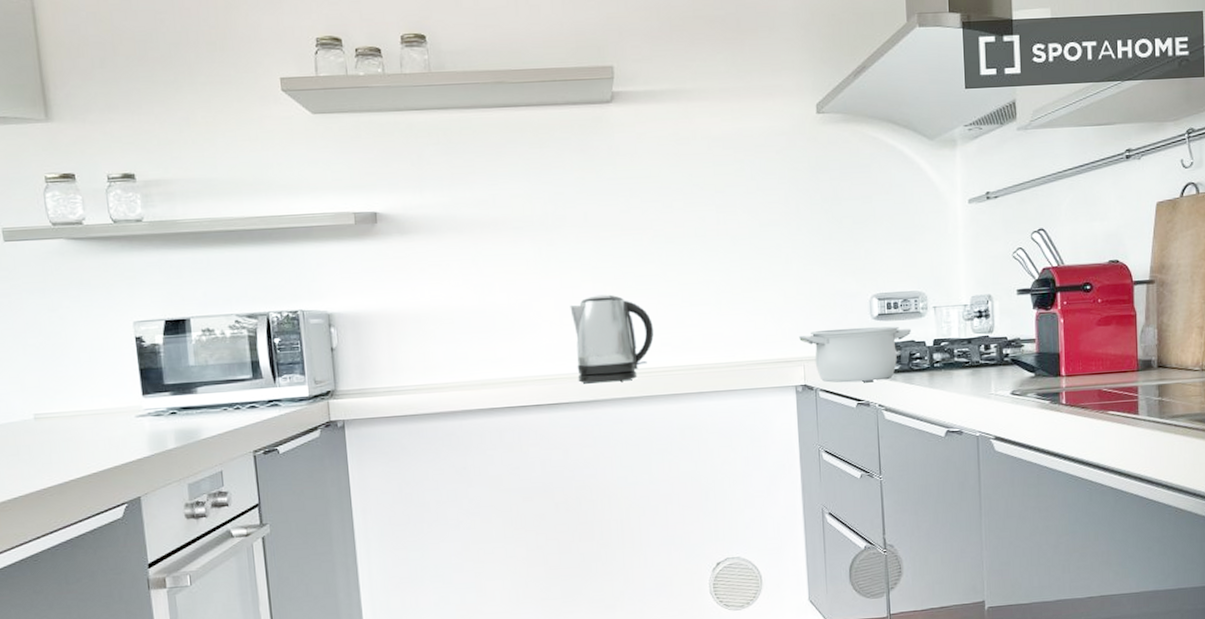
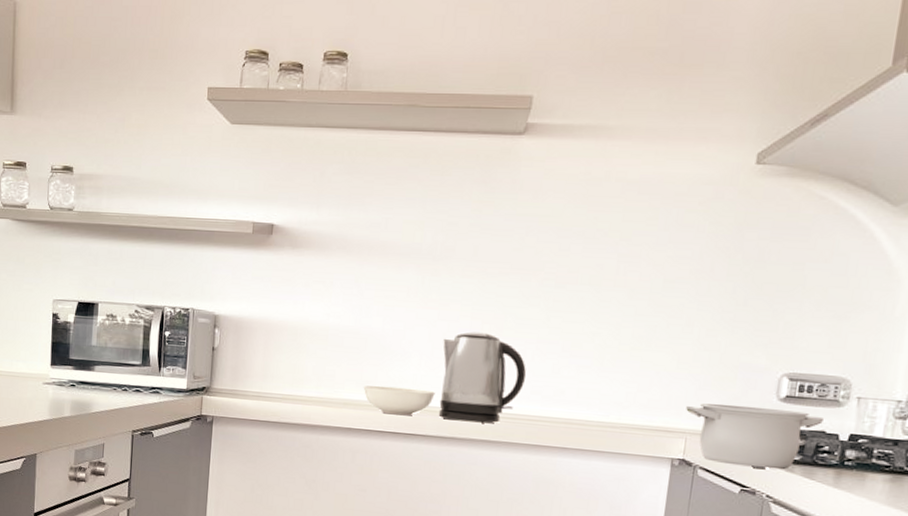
bowl: none [498,357,571,388] -> present [363,385,435,416]

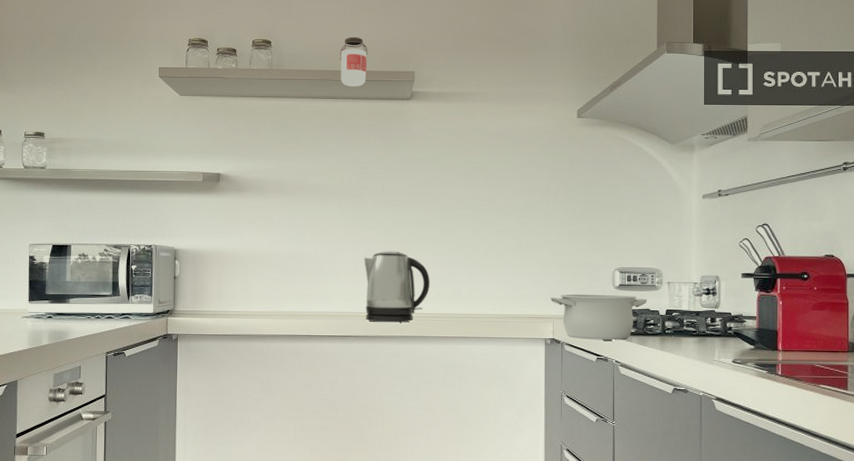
bowl: present [363,385,435,416] -> none [303,298,361,321]
jar: none [433,47,473,115] -> present [340,36,368,86]

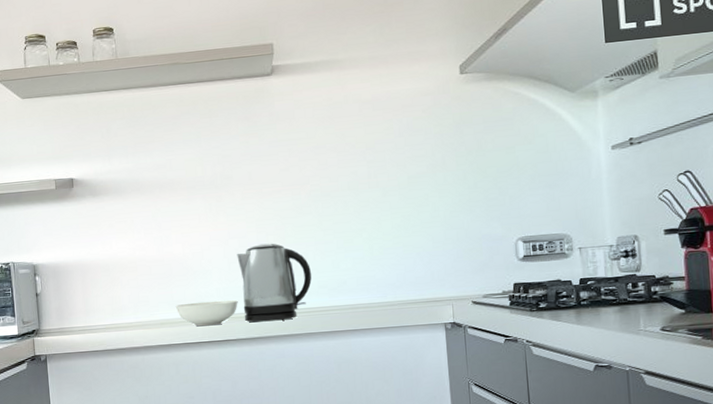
bowl: none [303,298,361,321] -> present [175,299,238,327]
jar: present [340,36,368,86] -> none [189,12,221,68]
cooking pot: present [551,294,647,341] -> none [447,266,557,321]

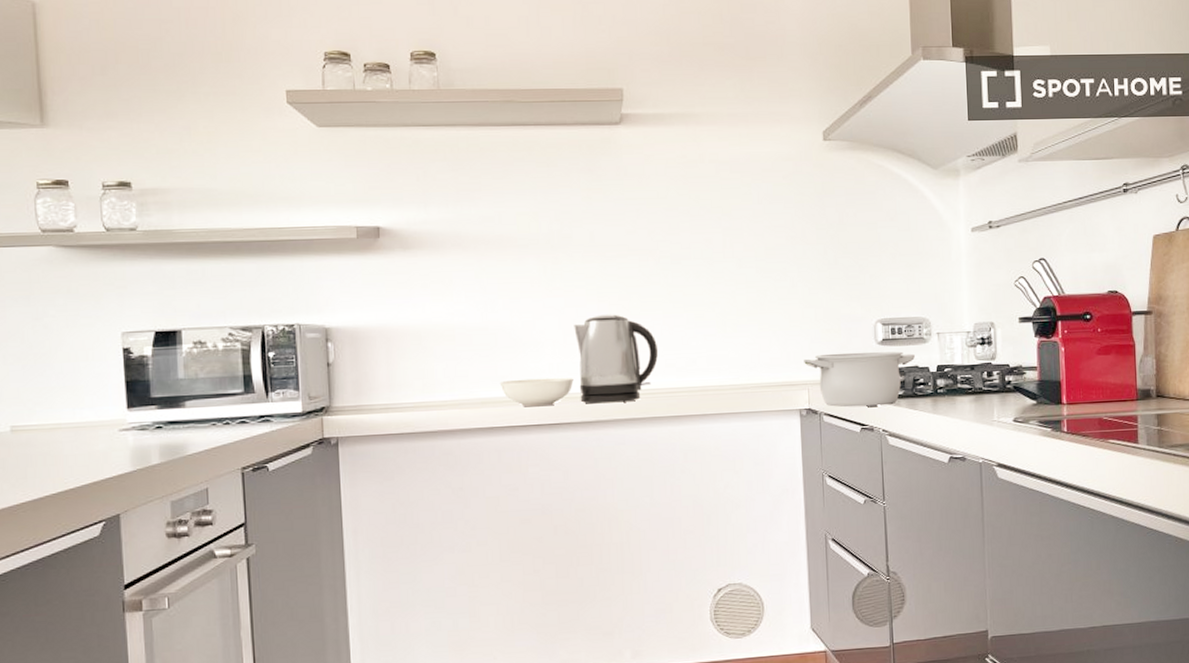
cooking pot: none [447,266,557,321] -> present [804,351,915,408]

